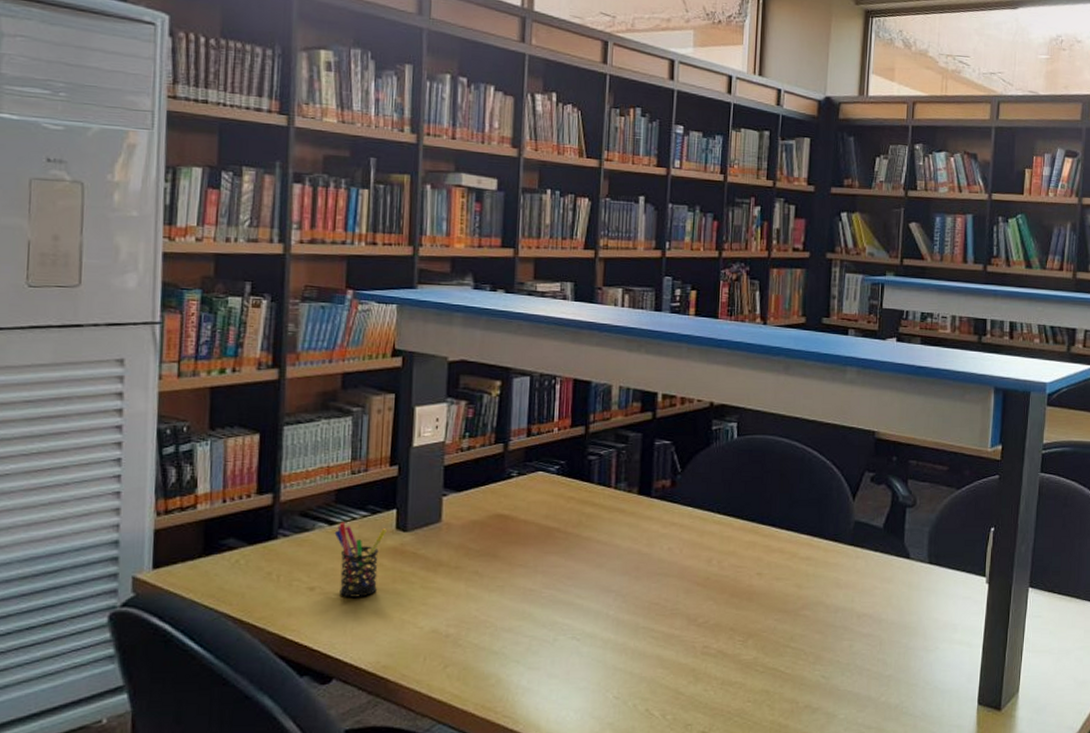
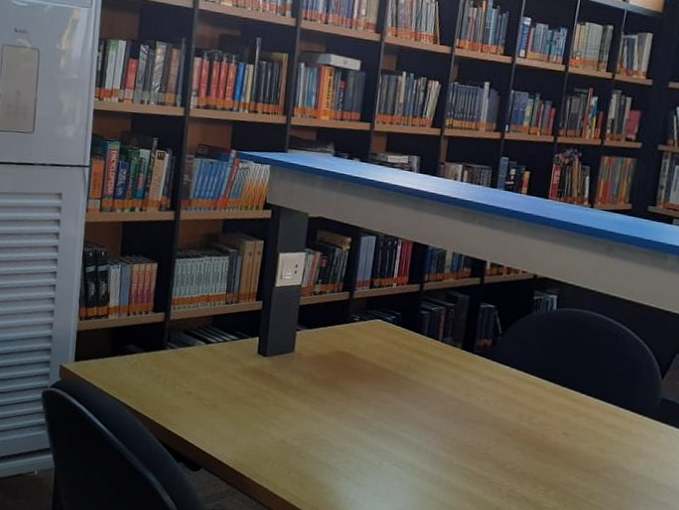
pen holder: present [334,522,387,597] -> none [209,342,250,406]

